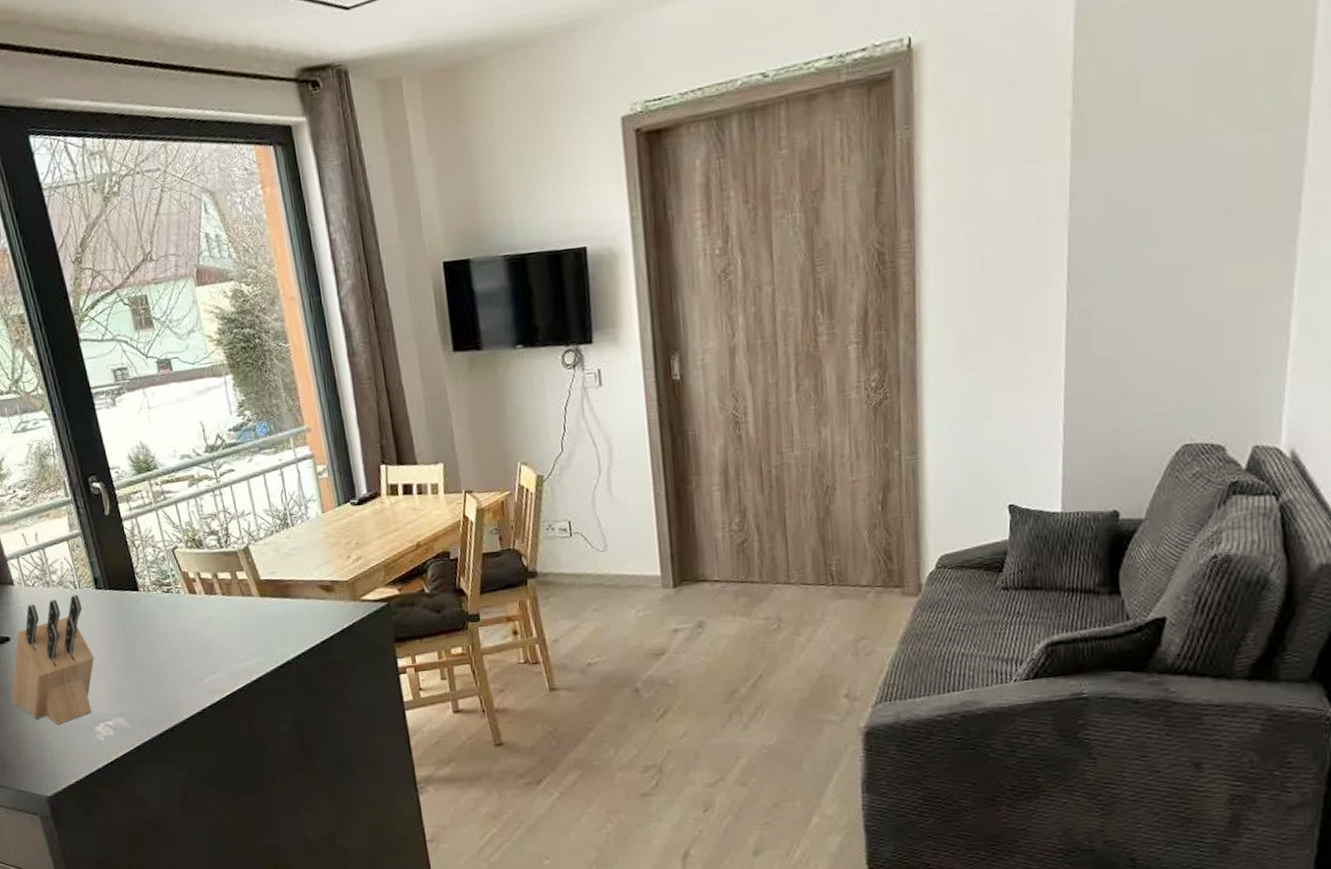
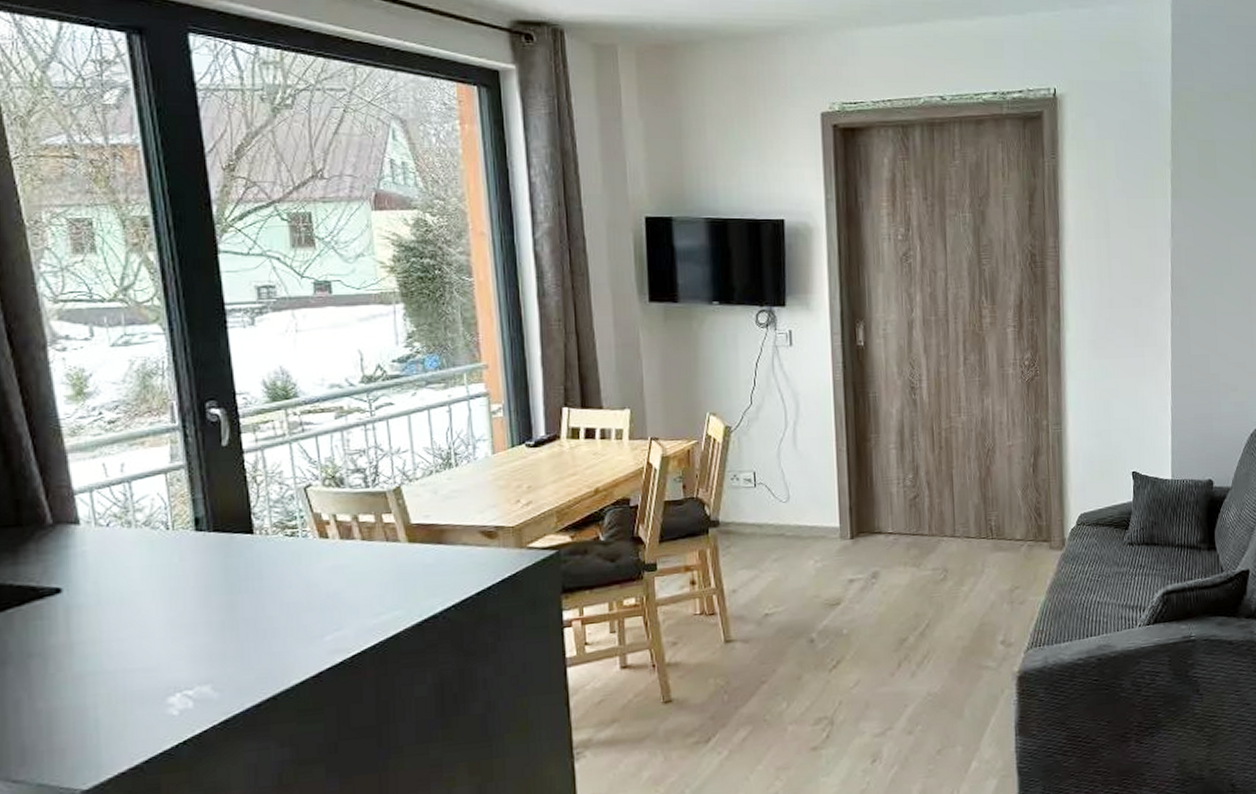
knife block: present [11,595,95,725] -> none [51,537,180,697]

